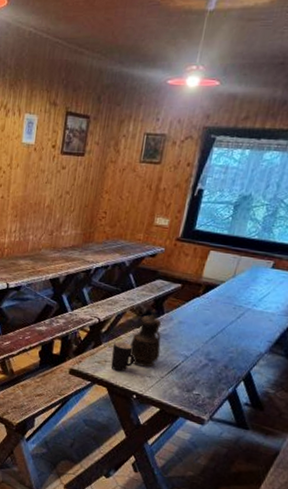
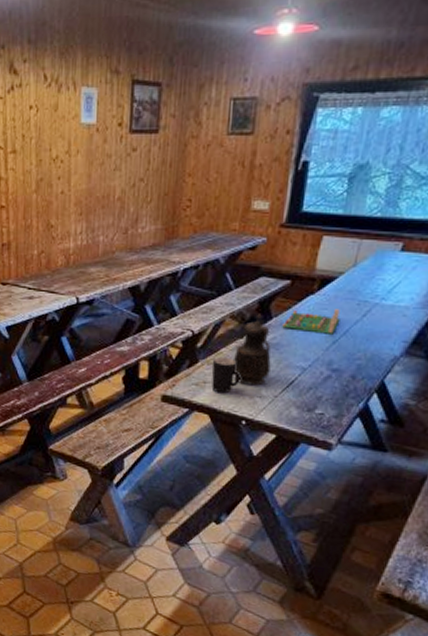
board game: none [172,309,219,331] -> present [282,309,340,334]

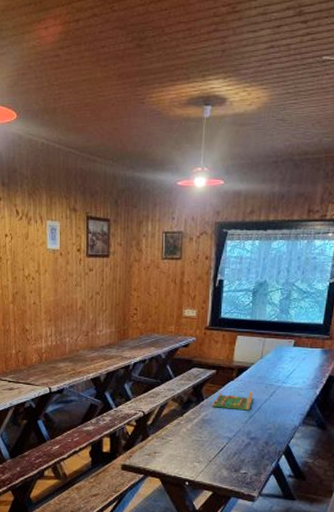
mug: present [211,356,241,394] -> none [160,431,183,461]
coffeepot: present [233,314,271,386] -> none [177,397,205,453]

